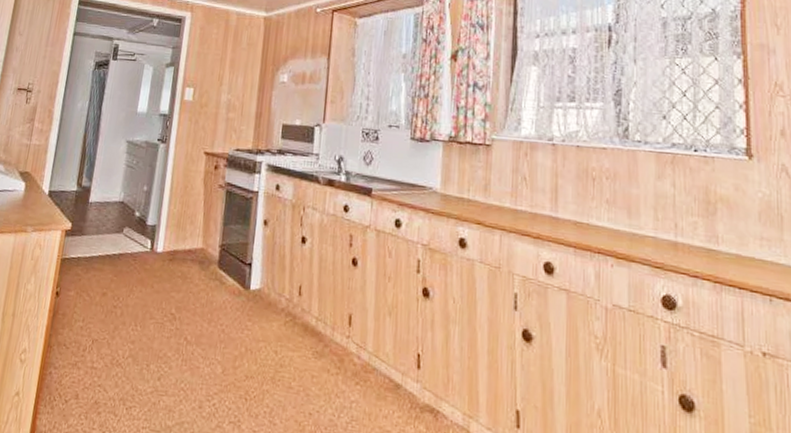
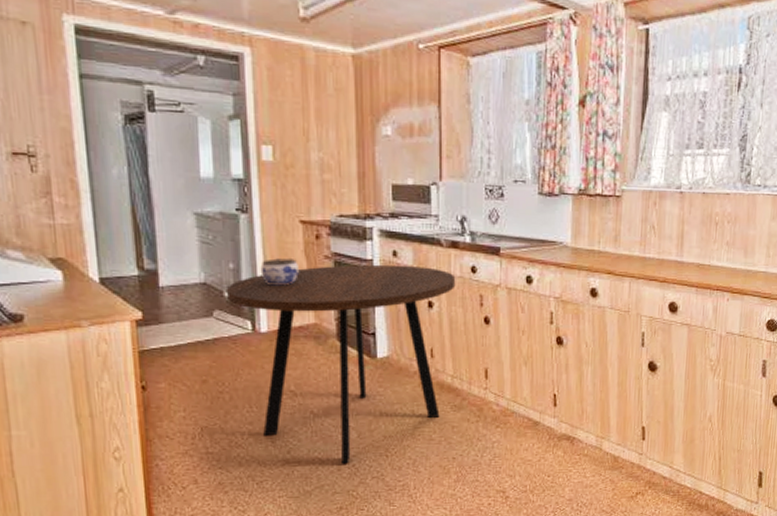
dining table: none [137,194,329,402] -> present [226,264,456,464]
jar: none [166,184,197,210] -> present [260,258,299,286]

